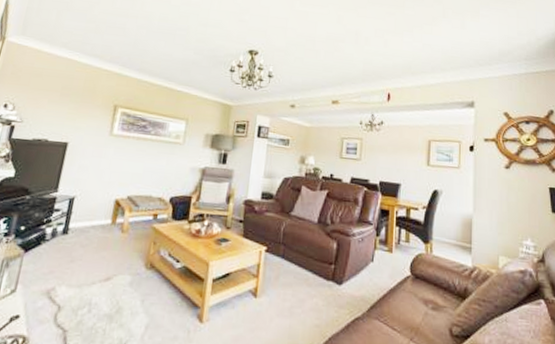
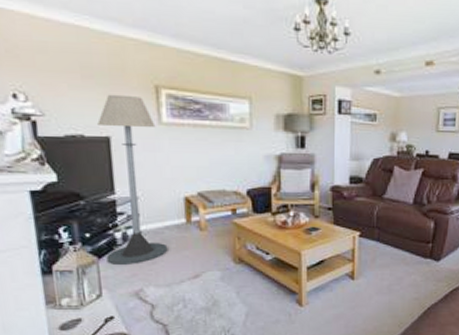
floor lamp: none [31,109,107,262] -> present [97,94,168,266]

